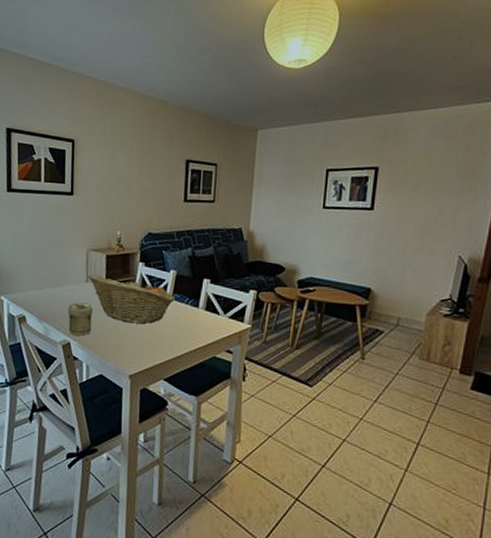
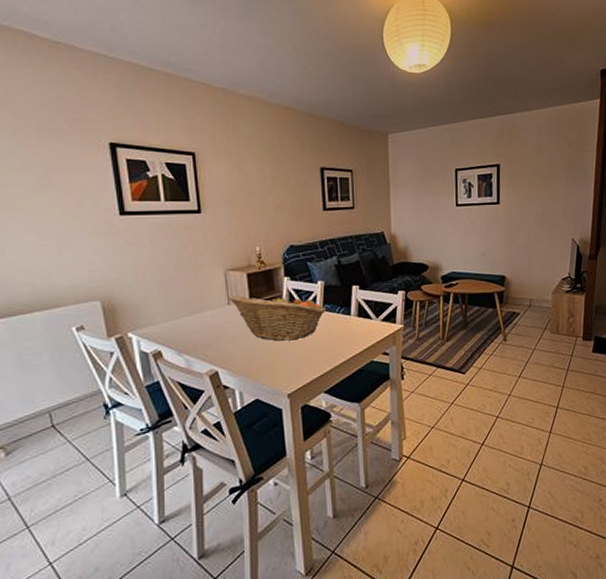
jar: present [67,302,93,336] -> none [210,327,240,363]

